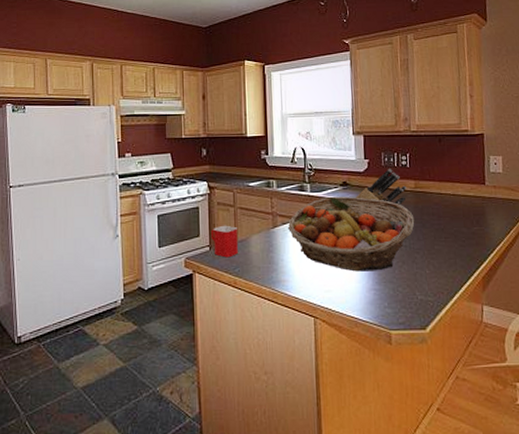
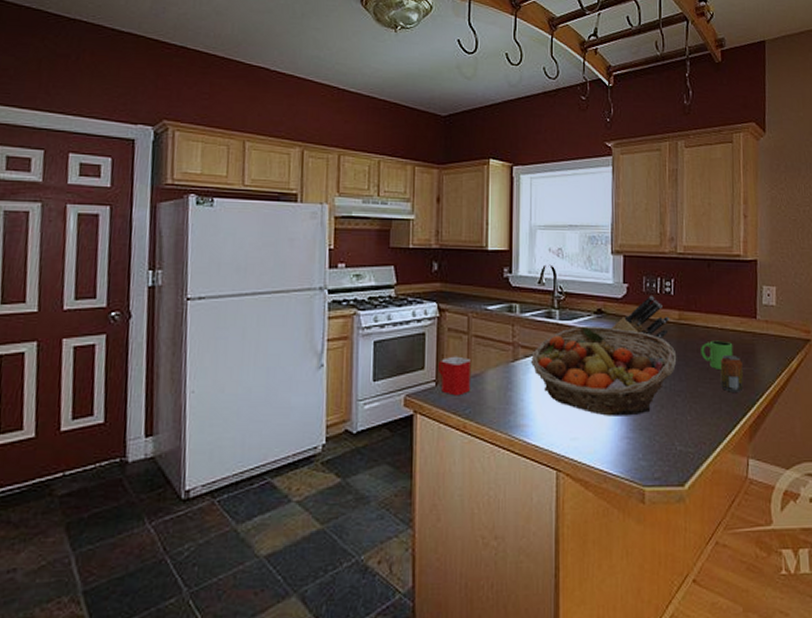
mug: none [436,204,465,229] -> present [701,340,734,369]
beverage can: none [453,216,476,249] -> present [720,354,744,392]

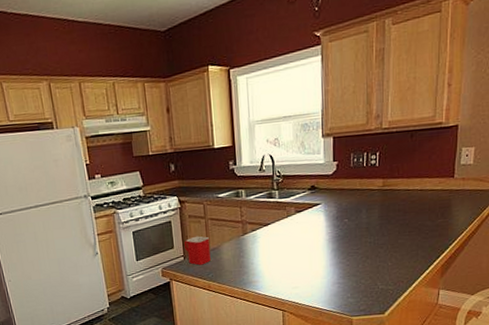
fruit basket: present [530,325,677,416] -> none [256,199,381,269]
knife block: present [611,296,670,343] -> none [323,169,375,210]
mug: present [701,340,734,369] -> none [402,199,431,224]
beverage can: present [720,354,744,392] -> none [418,210,439,241]

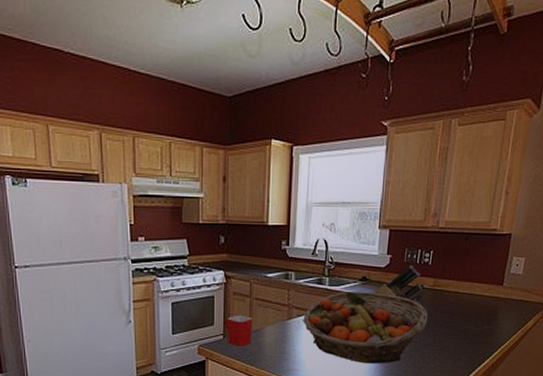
fruit basket: none [256,199,381,269] -> present [302,291,428,364]
knife block: none [323,169,375,210] -> present [373,266,426,306]

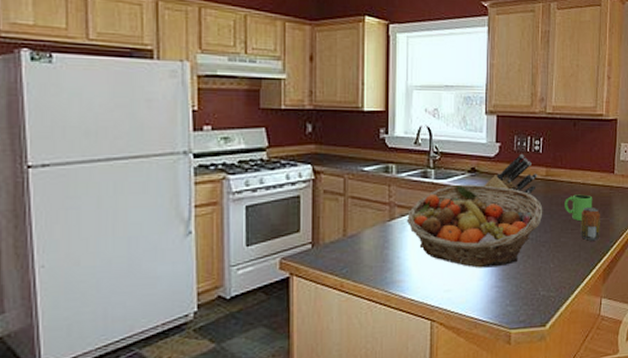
mug: present [225,315,252,347] -> none [313,217,347,257]
mug: none [449,304,479,328] -> present [565,194,593,221]
beverage can: none [463,315,485,346] -> present [581,206,600,241]

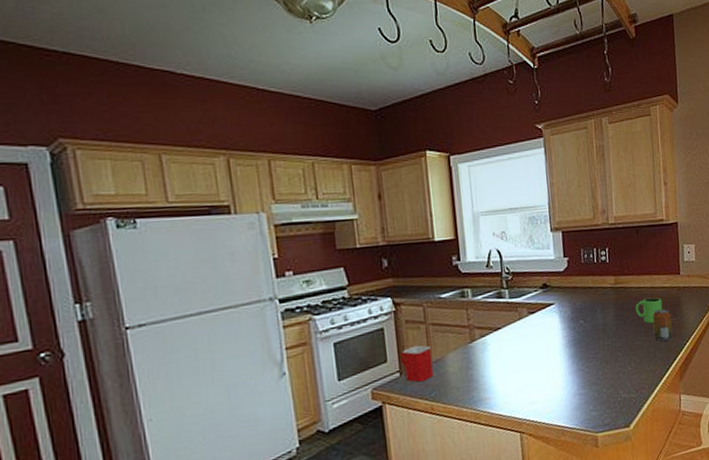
mug: none [313,217,347,257] -> present [399,345,433,383]
fruit basket: present [406,184,543,268] -> none [486,299,616,379]
knife block: present [484,154,538,198] -> none [557,266,607,310]

